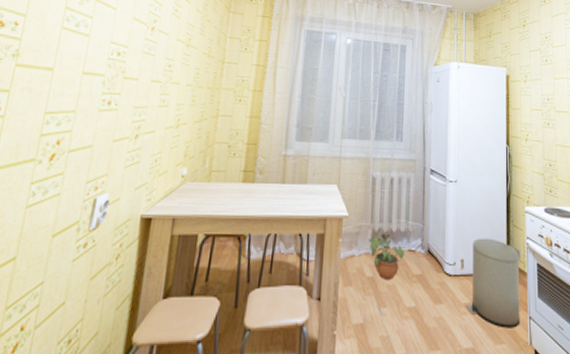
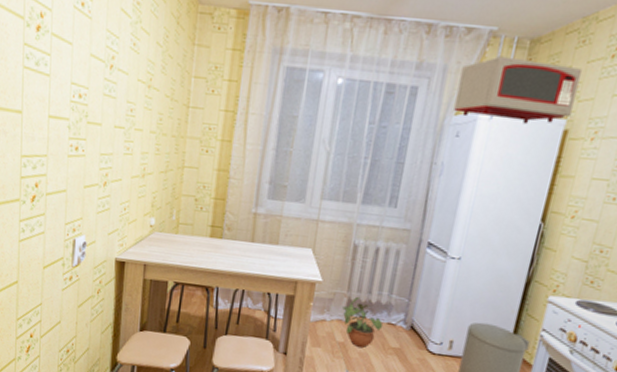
microwave: none [433,24,509,72] -> present [454,56,583,125]

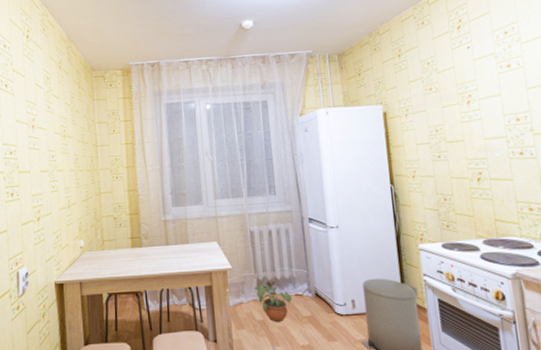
microwave: present [454,56,583,125] -> none [295,67,385,116]

